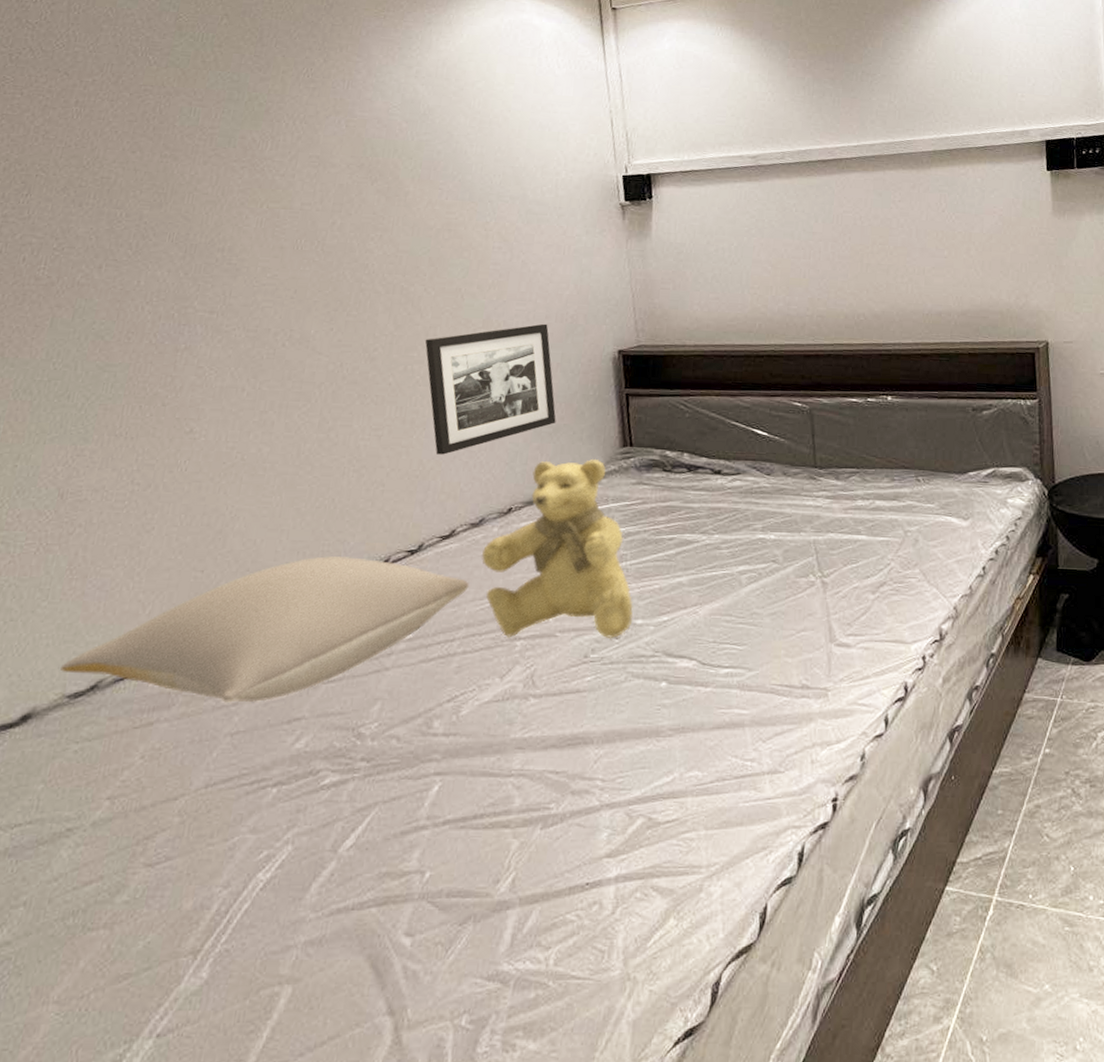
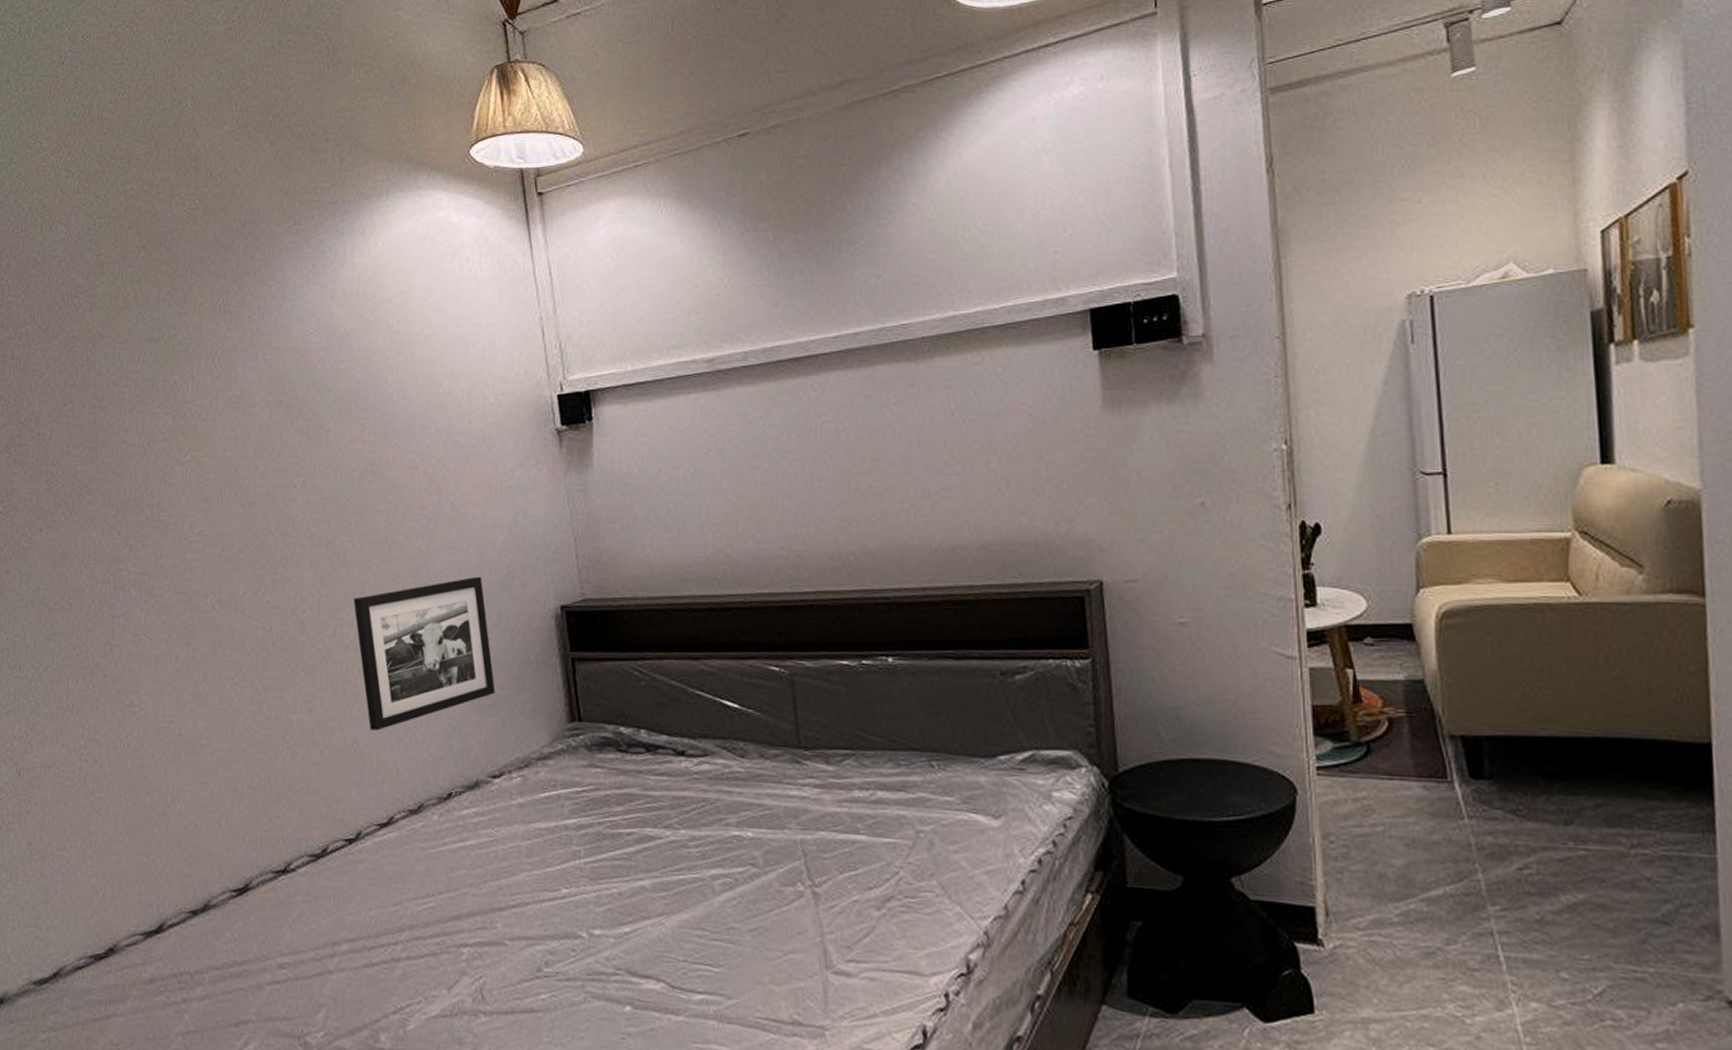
pillow: present [60,555,470,704] -> none [26,842,411,1001]
teddy bear: present [481,458,633,638] -> none [421,735,590,950]

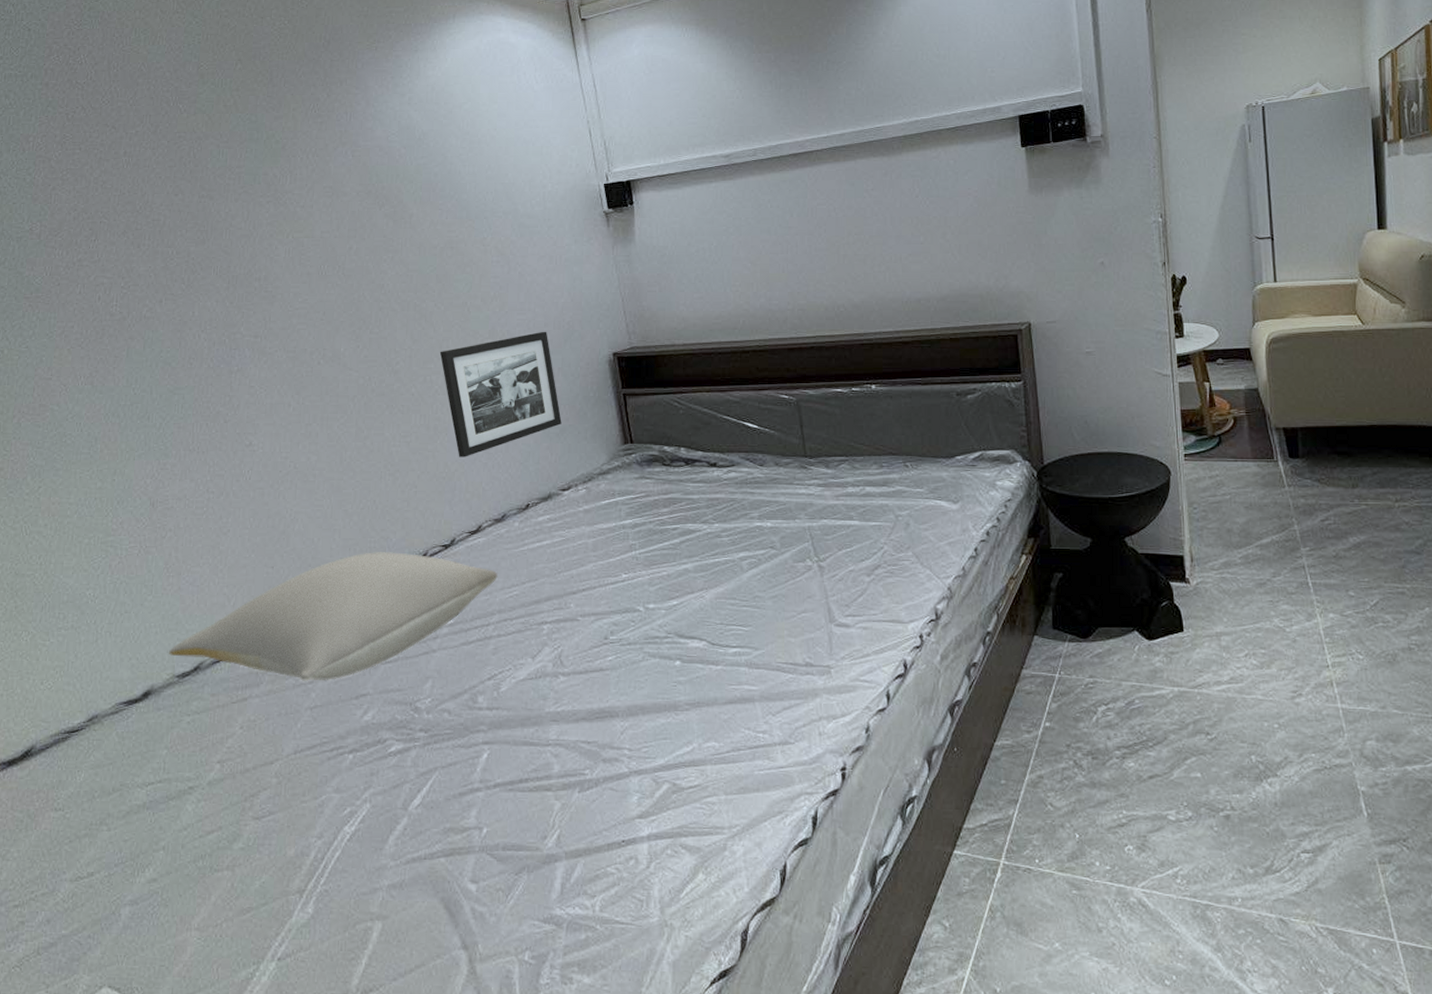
pillow: none [26,842,411,1001] -> present [169,551,499,682]

